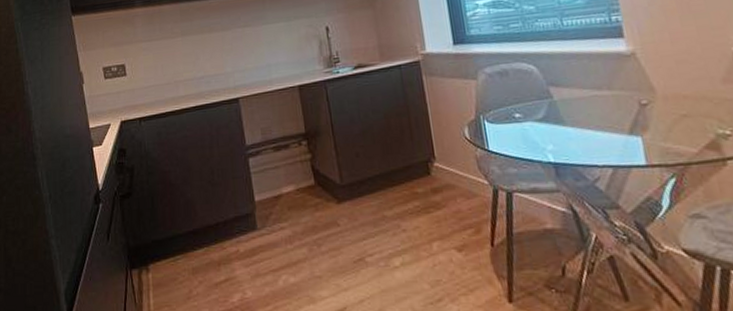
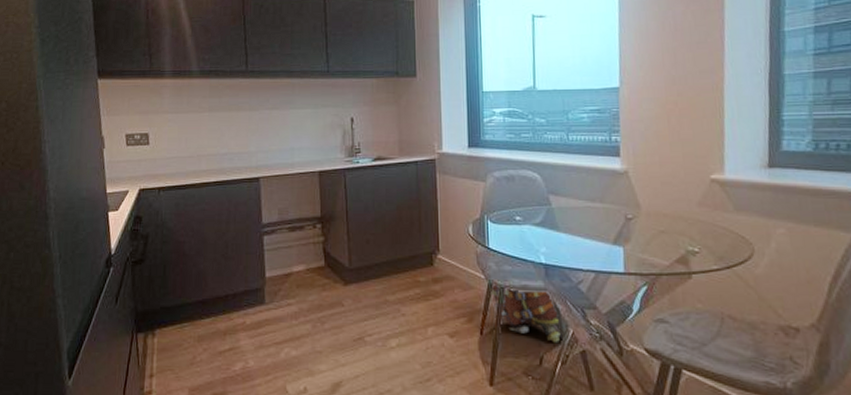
backpack: none [495,189,585,250] -> present [488,284,564,344]

